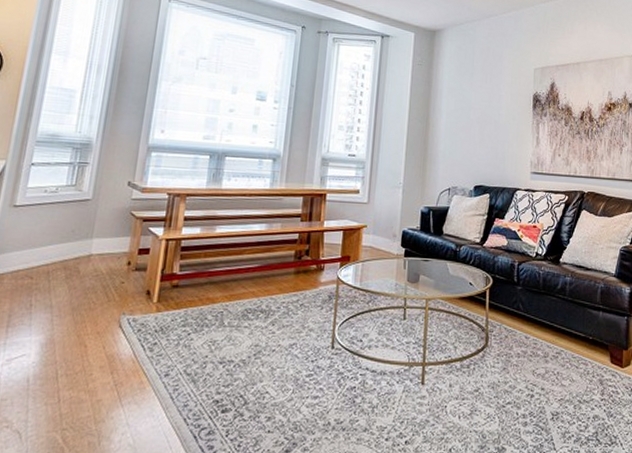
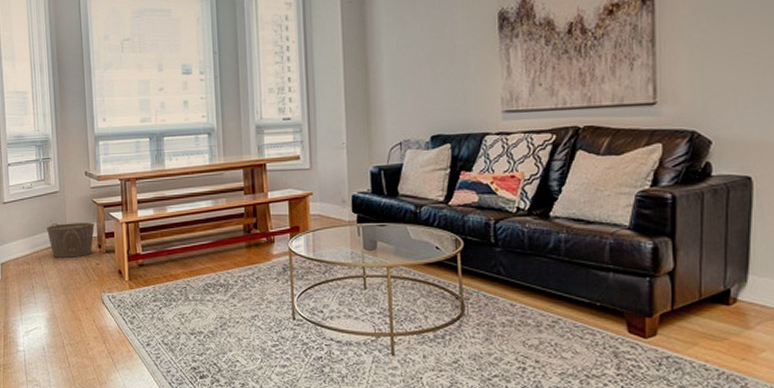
basket: none [64,234,128,274] -> present [46,222,95,258]

